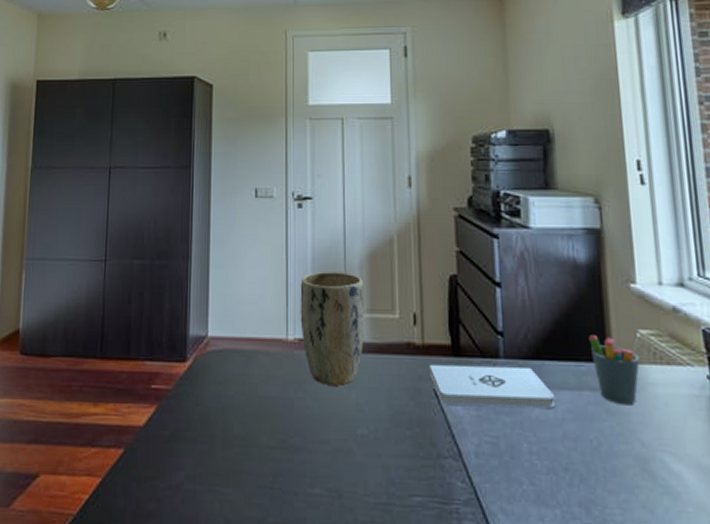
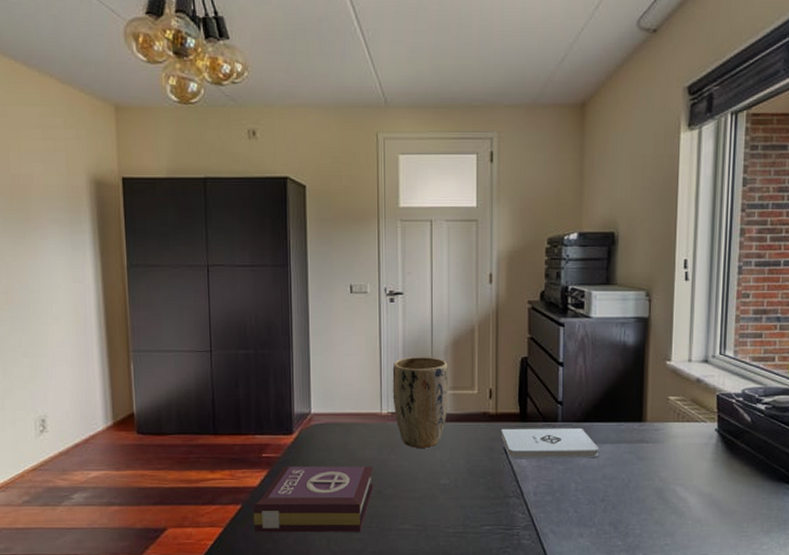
book: none [136,402,277,494] -> present [253,466,374,533]
pen holder: present [589,333,641,406] -> none [630,399,669,453]

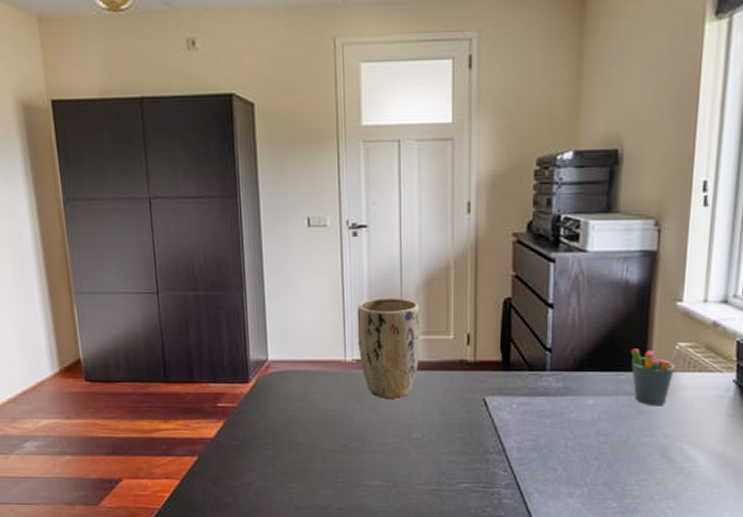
book: present [253,466,374,533] -> none [210,417,339,487]
notepad: present [501,427,599,458] -> none [480,377,594,411]
pen holder: none [630,399,669,453] -> present [631,345,679,406]

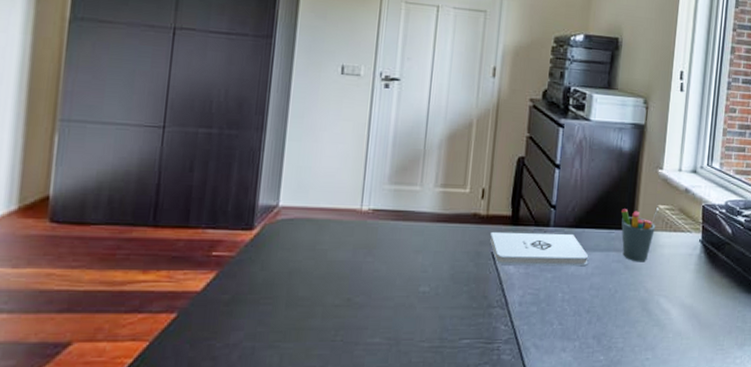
plant pot: present [357,297,420,398] -> none [376,148,441,250]
notepad: none [480,377,594,411] -> present [490,231,589,265]

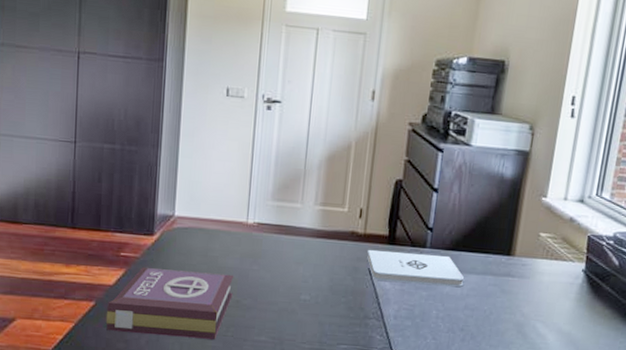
book: none [189,268,346,348] -> present [105,268,234,340]
pen holder: present [621,207,659,262] -> none [499,235,540,288]

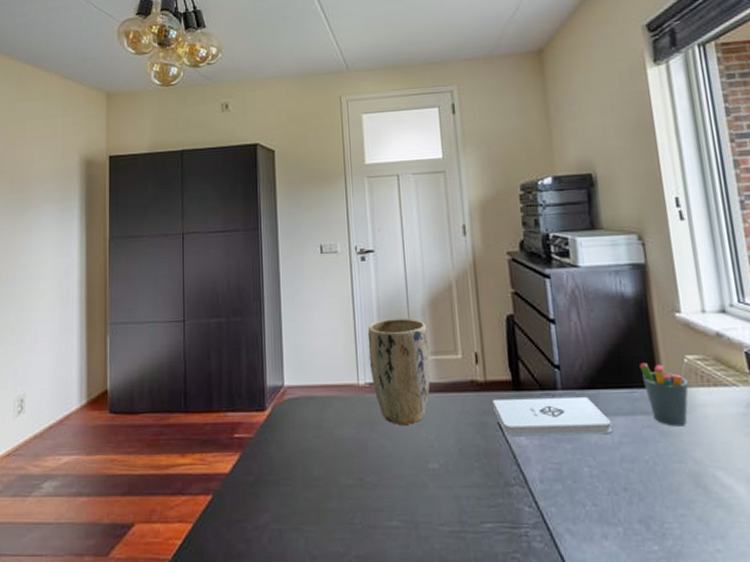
book: present [105,268,234,340] -> none [224,447,355,530]
plant pot: none [260,168,320,262] -> present [367,317,430,425]
pen holder: none [499,235,540,288] -> present [640,358,689,427]

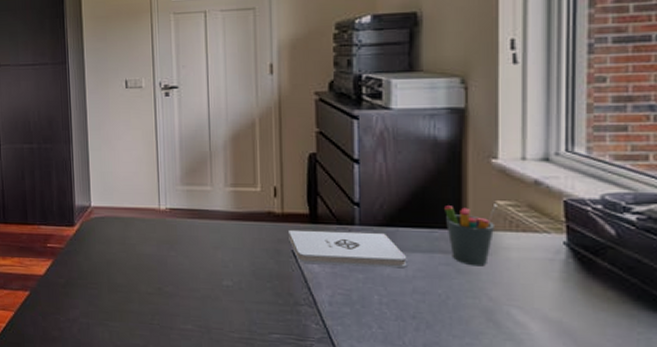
plant pot: present [367,317,430,425] -> none [169,151,229,246]

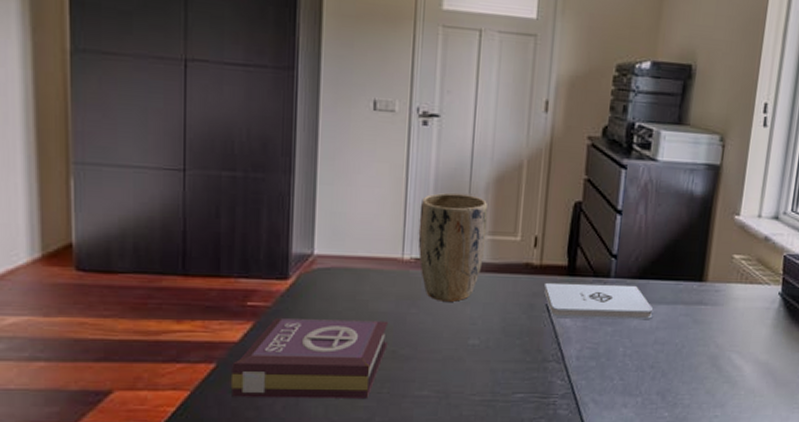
book: none [40,258,154,328] -> present [230,319,389,398]
plant pot: none [169,151,229,246] -> present [418,193,488,302]
pen holder: present [445,204,497,267] -> none [690,257,734,316]

